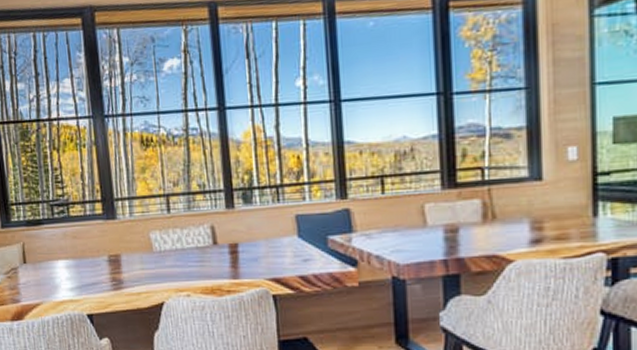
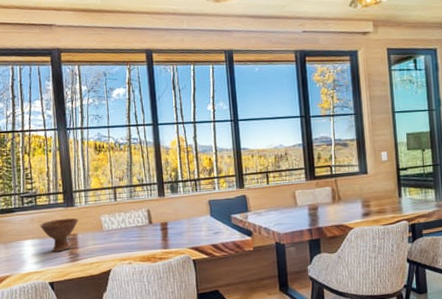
bowl: none [73,233,122,277] -> present [39,217,79,252]

